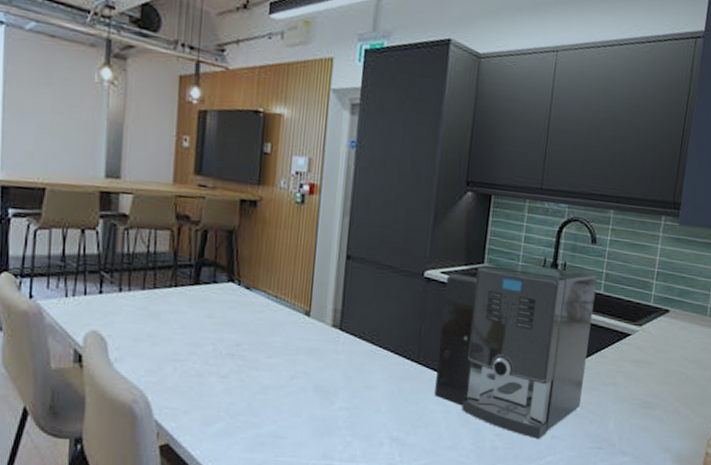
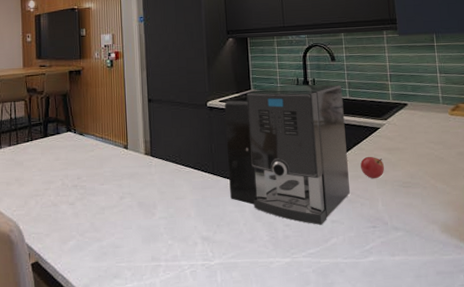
fruit: none [598,366,627,394] -> present [360,156,385,179]

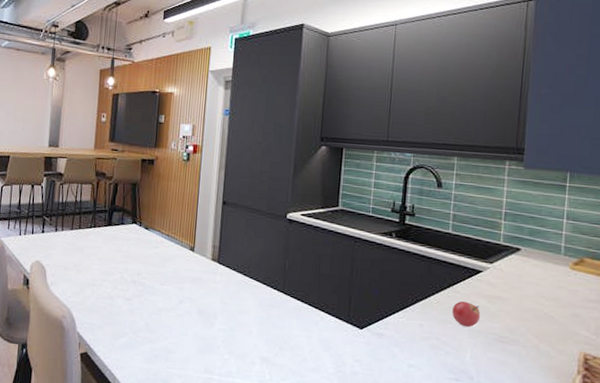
coffee machine: present [224,84,350,225] -> none [298,206,445,367]

